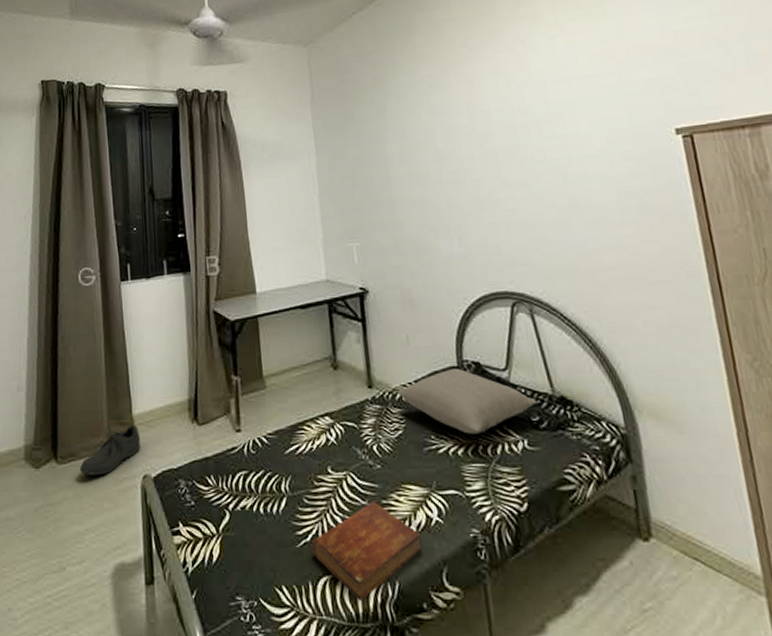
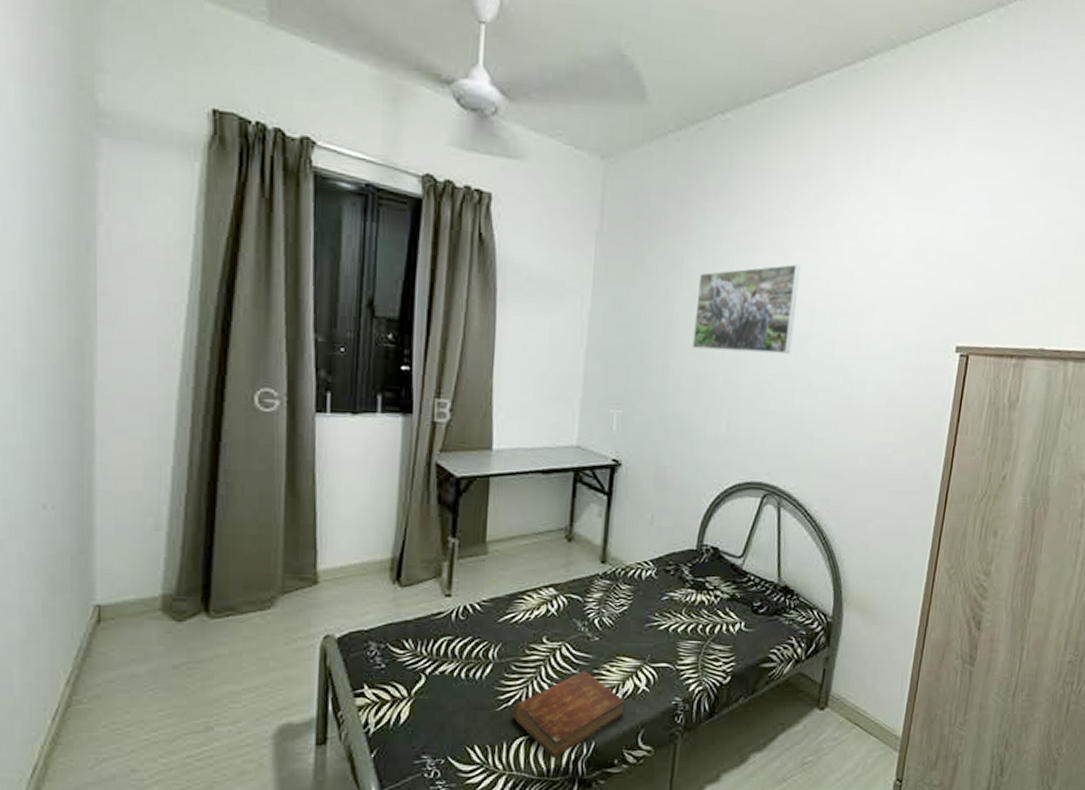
arctic: present [79,423,141,476] -> none [239,577,325,633]
pillow: present [397,368,537,434] -> none [630,551,762,614]
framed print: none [403,89,504,179] -> present [693,264,801,355]

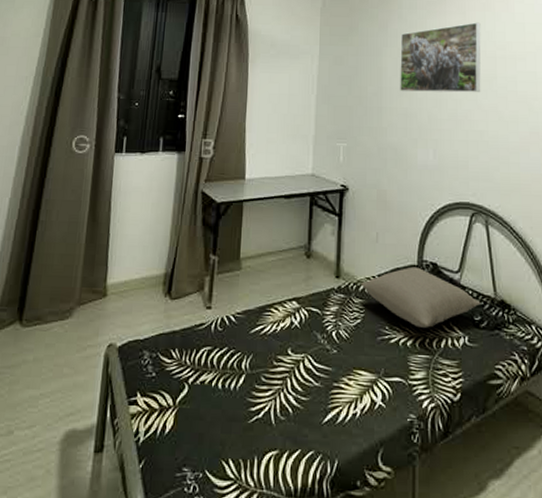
bible: present [512,671,625,759] -> none [262,384,363,478]
pillow: none [630,551,762,614] -> present [361,266,481,328]

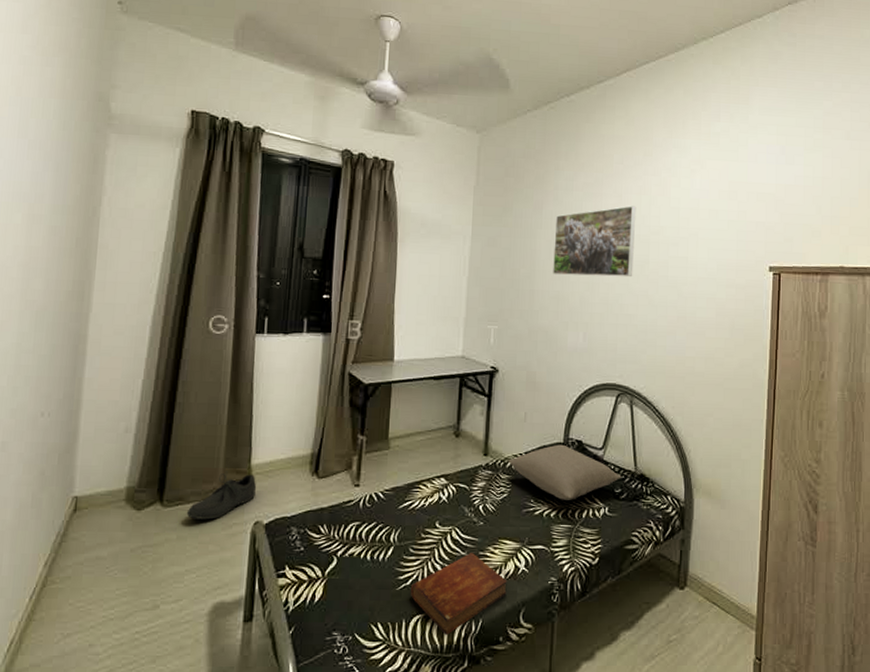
arctic: none [43,290,112,341] -> present [186,471,257,520]
bible: none [262,384,363,478] -> present [410,553,507,636]

